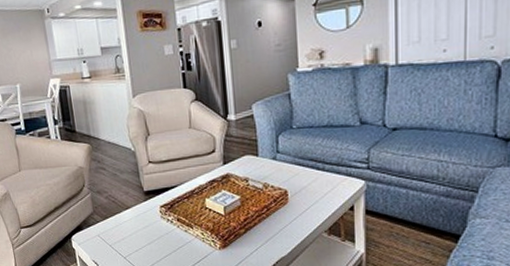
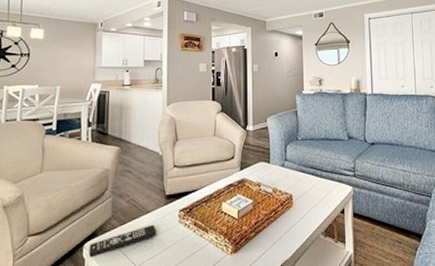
remote control: none [76,219,140,248] -> present [89,224,156,258]

